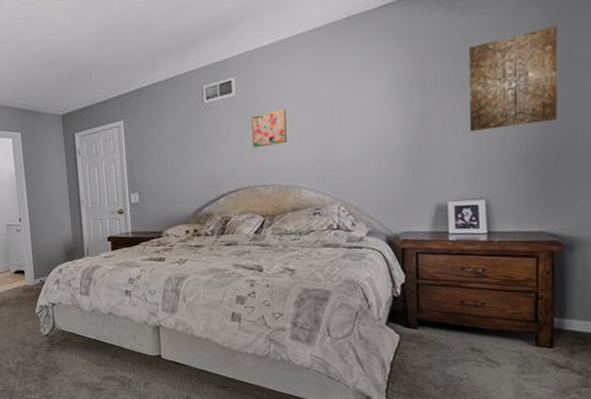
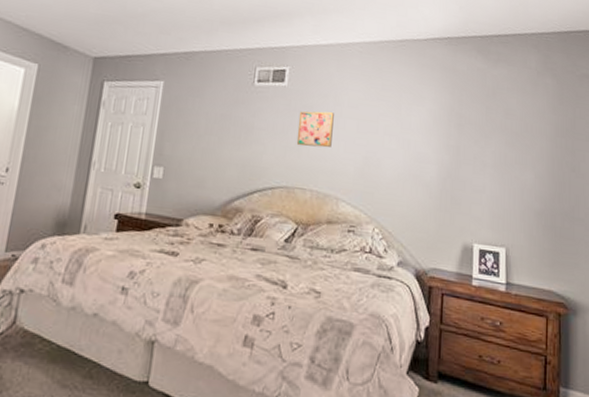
wall art: present [469,25,558,131] -> none [496,96,566,182]

